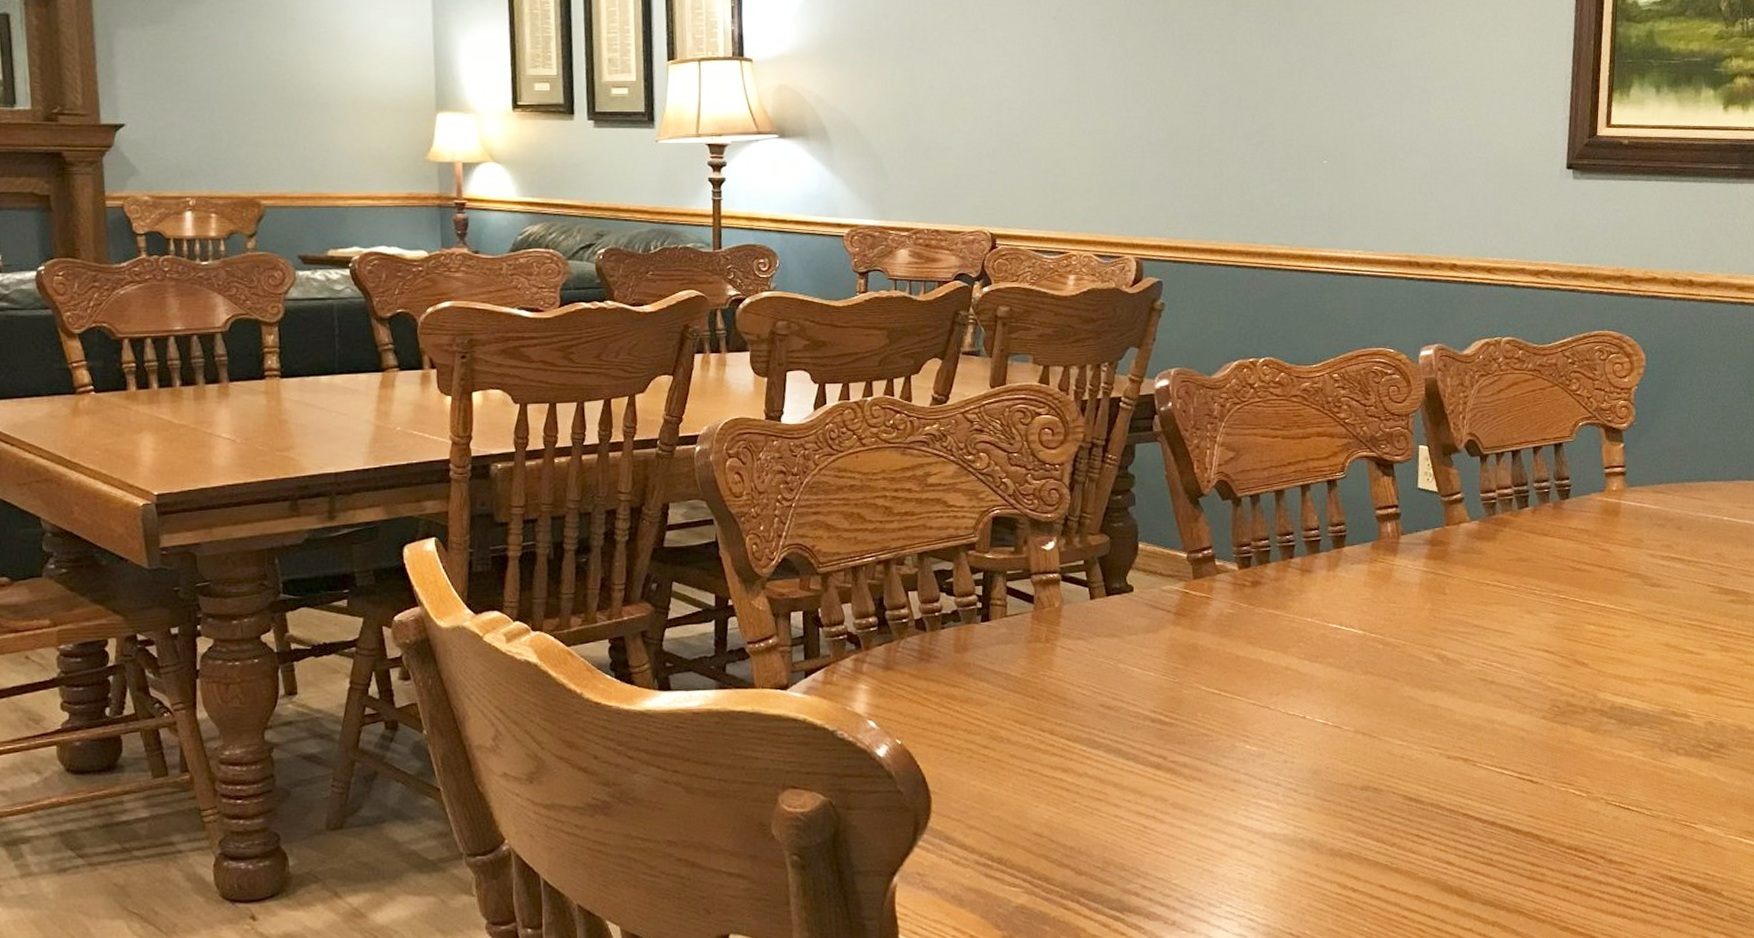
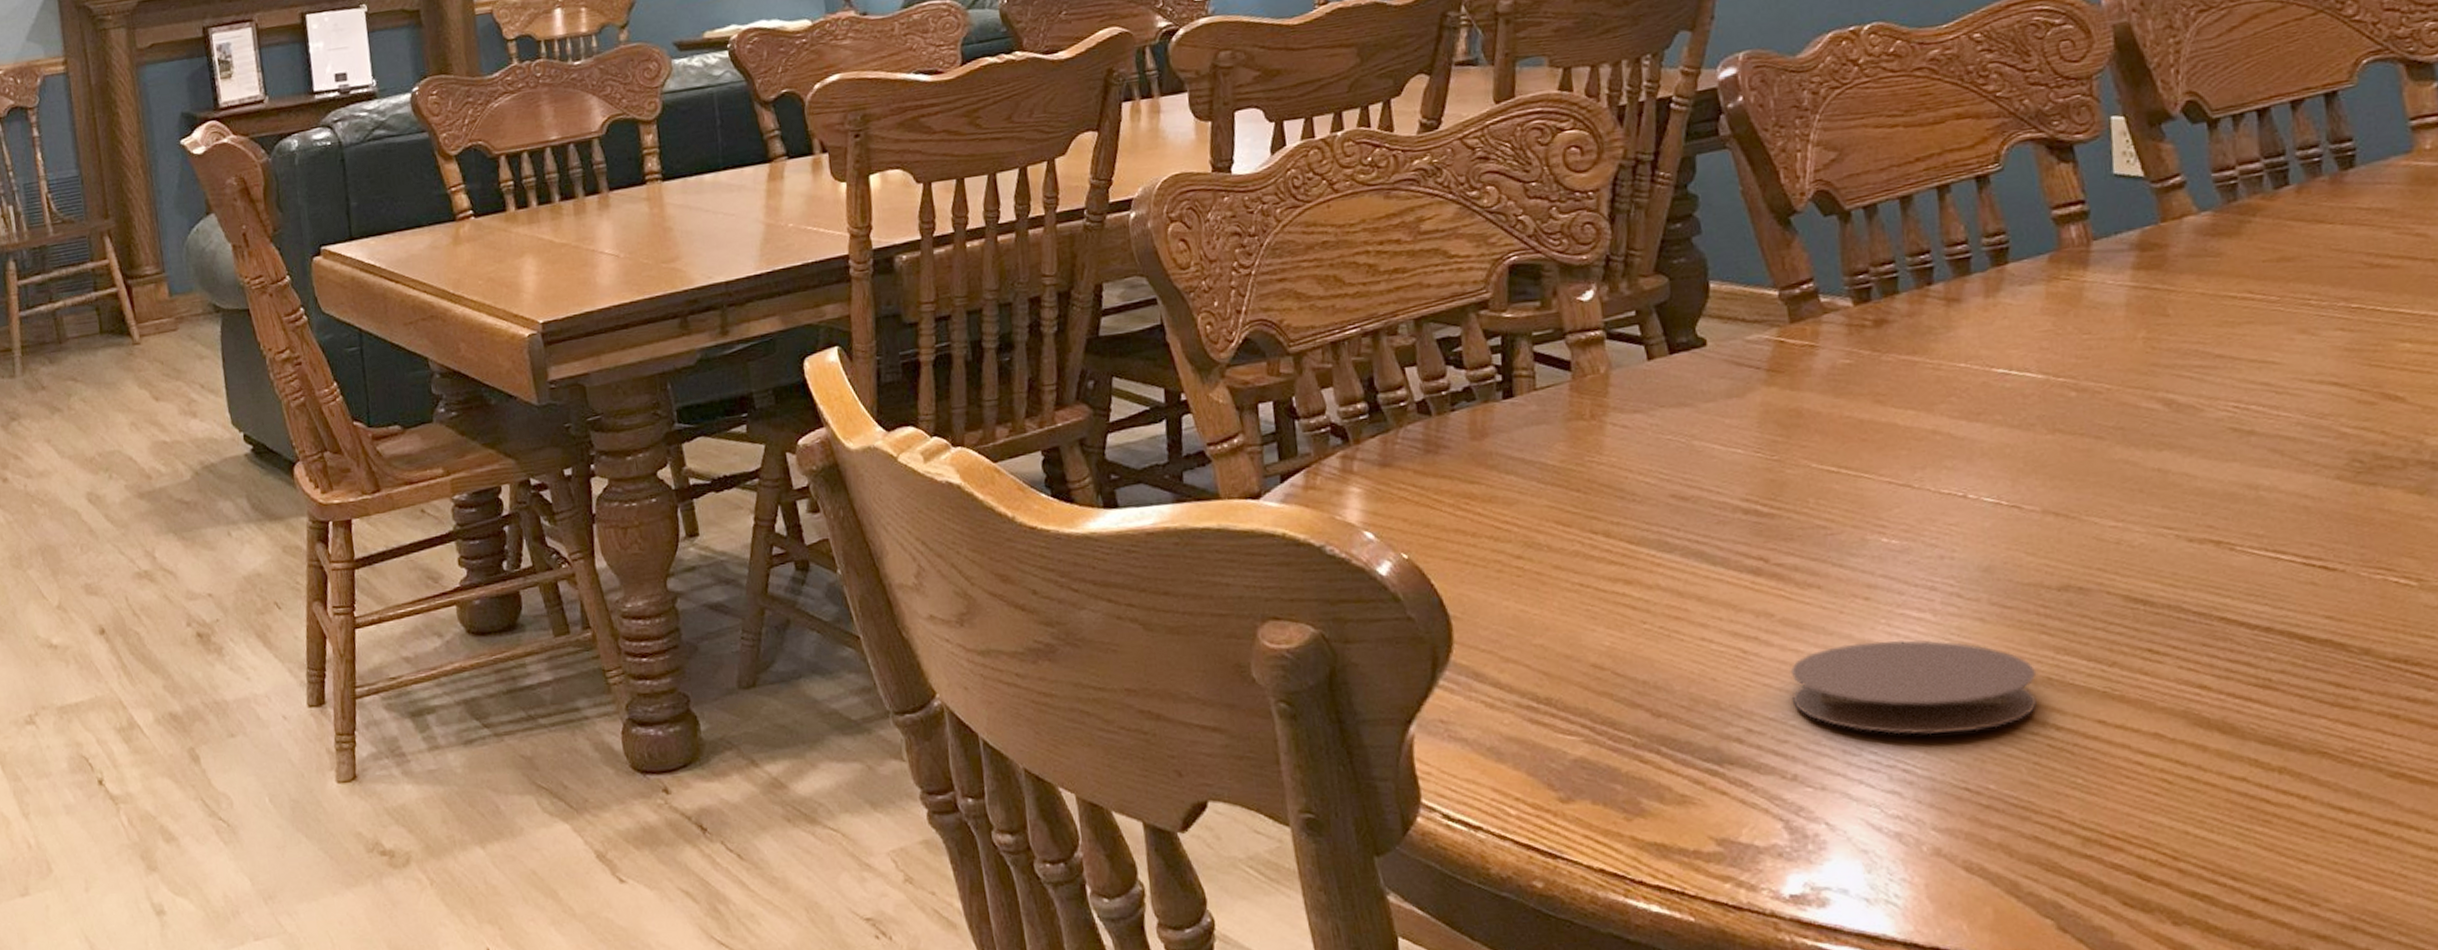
coaster: none [1175,822,1343,893] -> present [1790,640,2037,735]

